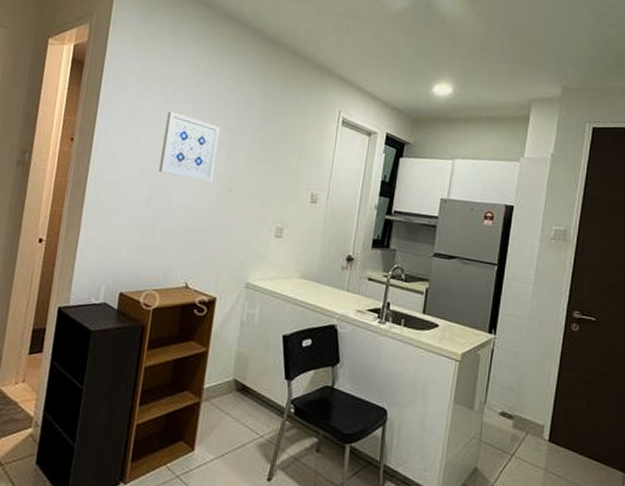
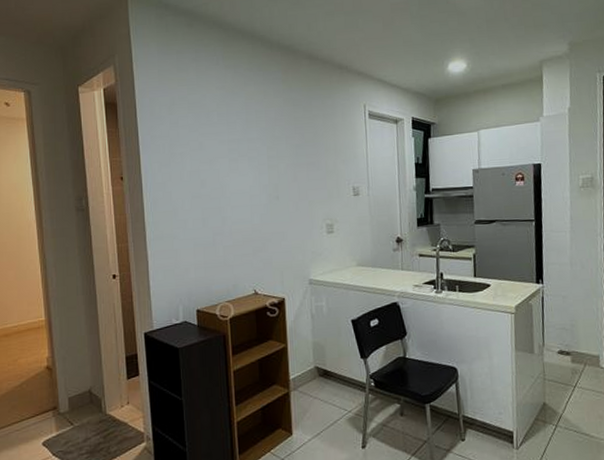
wall art: present [159,111,220,182] -> none [205,135,259,195]

